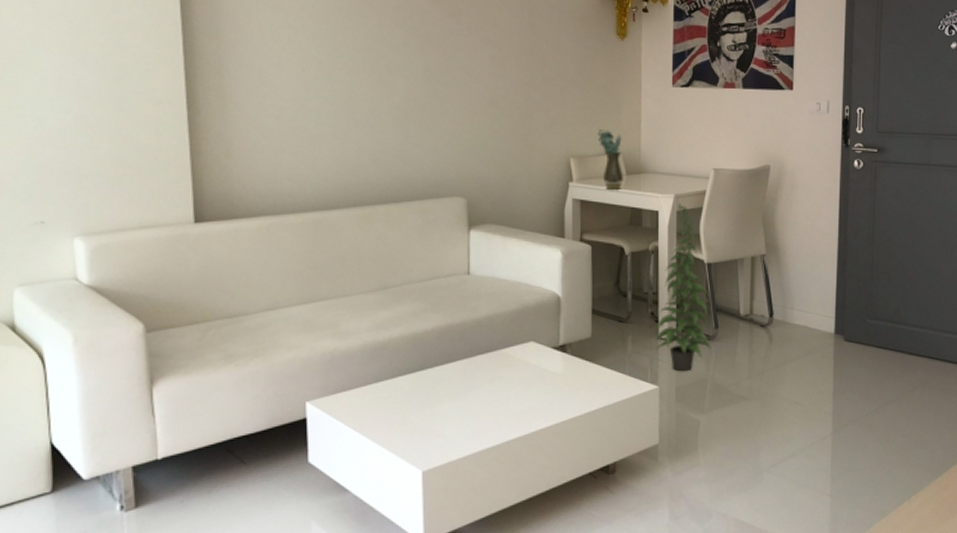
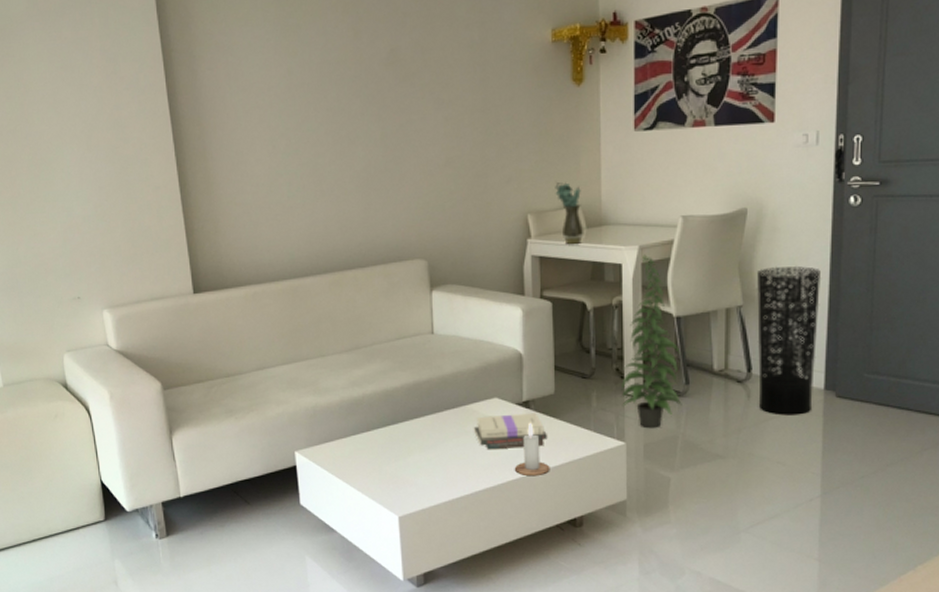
books: none [507,357,584,396] -> present [473,412,548,450]
candle: none [549,367,585,422] -> present [515,422,550,475]
umbrella stand: none [777,219,832,358] -> present [756,266,822,415]

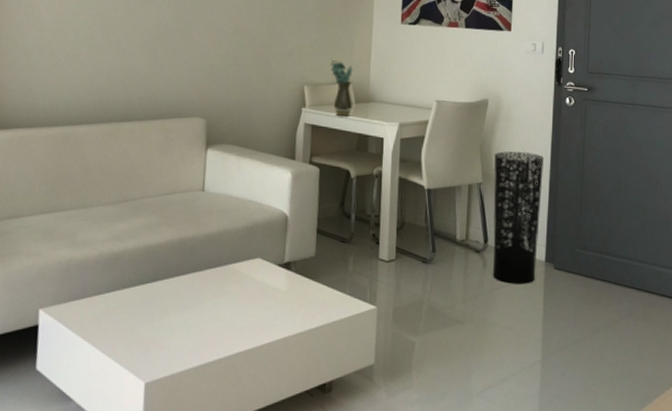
books: present [473,412,548,450] -> none [233,274,306,311]
candle: present [515,422,550,475] -> none [271,284,305,338]
plant: present [620,254,682,429] -> none [375,131,429,293]

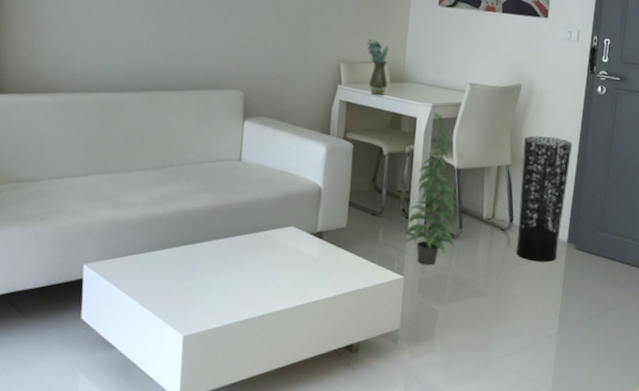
plant: none [375,131,429,293] -> present [403,112,458,265]

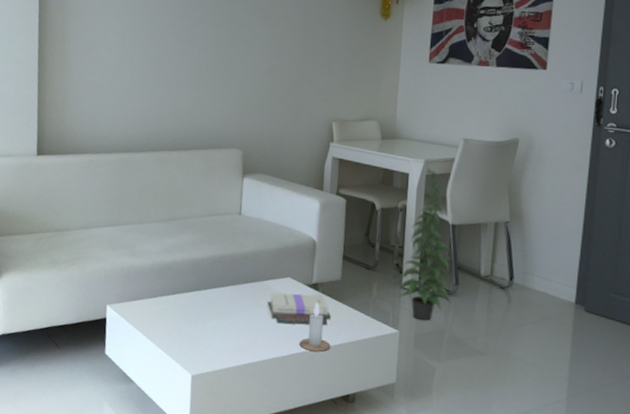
books: none [267,243,337,276] -> present [266,292,332,325]
candle: none [303,252,335,302] -> present [300,303,331,352]
vase: present [366,38,389,95] -> none [357,97,380,152]
umbrella stand: present [516,135,573,262] -> none [518,191,579,324]

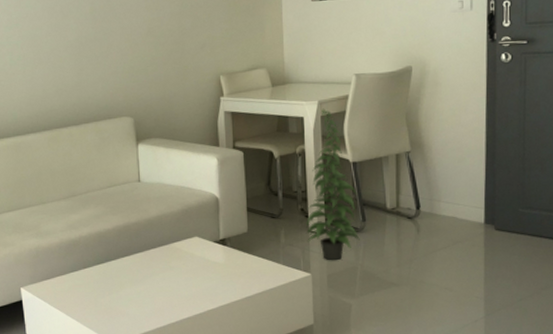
books: present [266,292,332,325] -> none [177,249,243,283]
candle: present [300,303,331,352] -> none [215,257,246,305]

